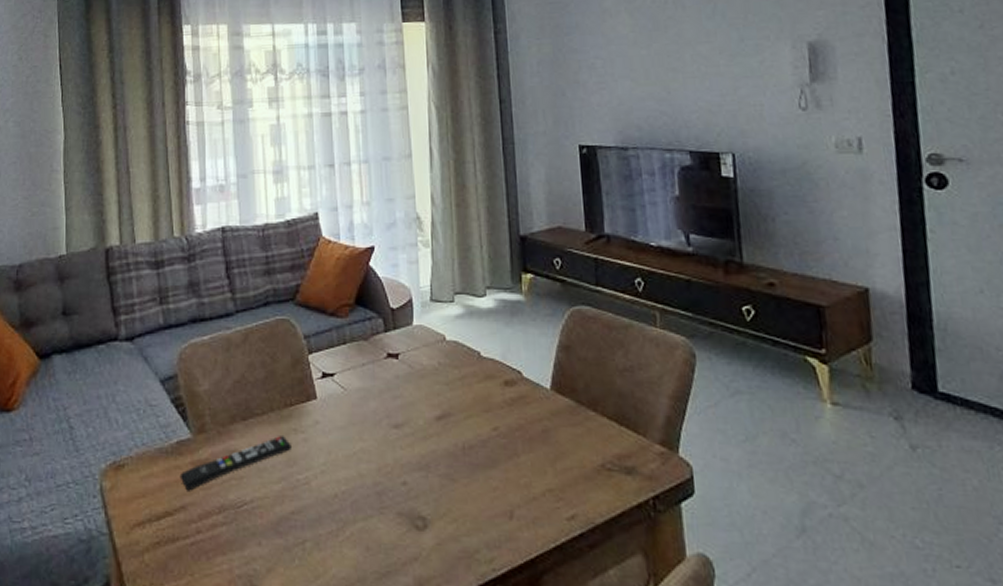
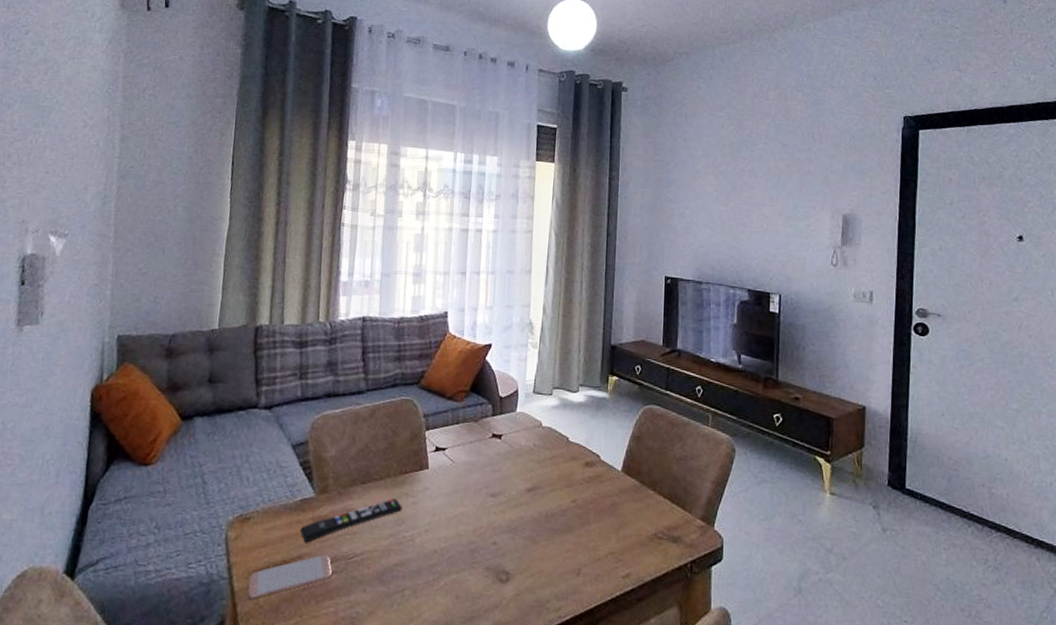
smartphone: none [131,503,220,557] -> present [248,554,332,599]

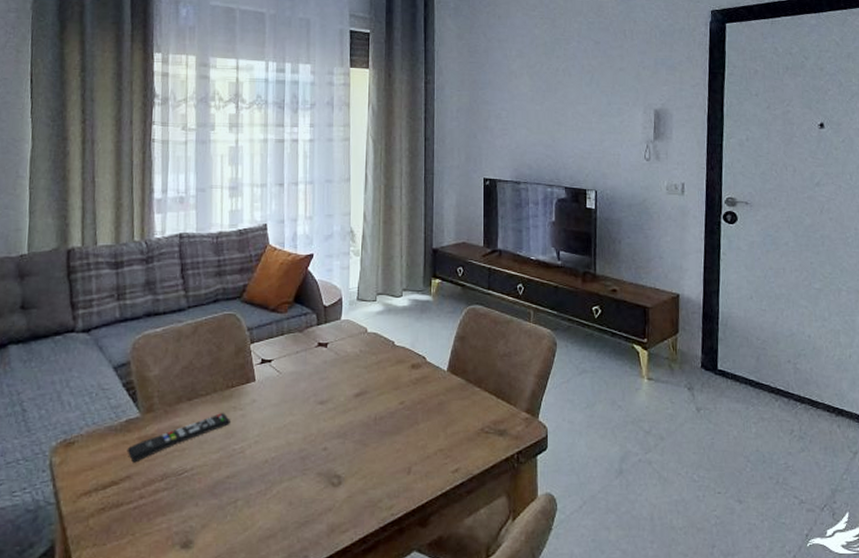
smartphone: present [248,554,332,599] -> none [77,472,162,522]

